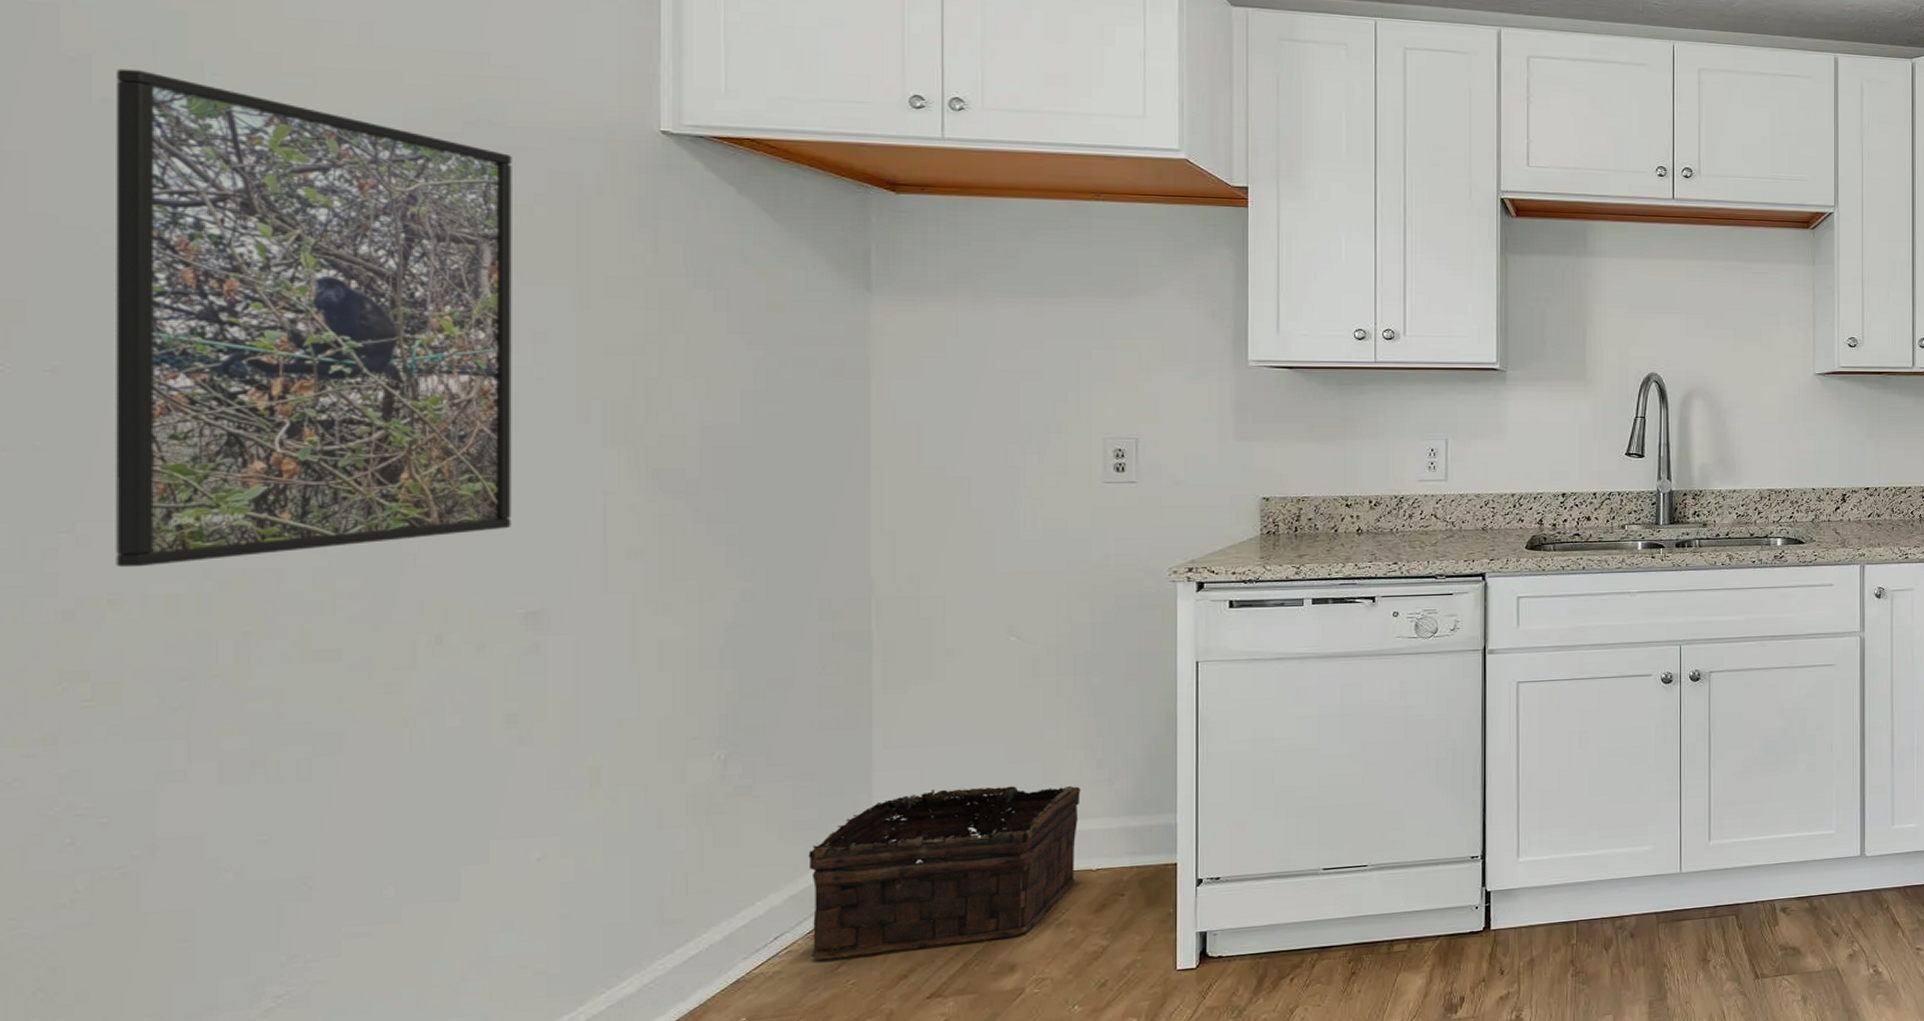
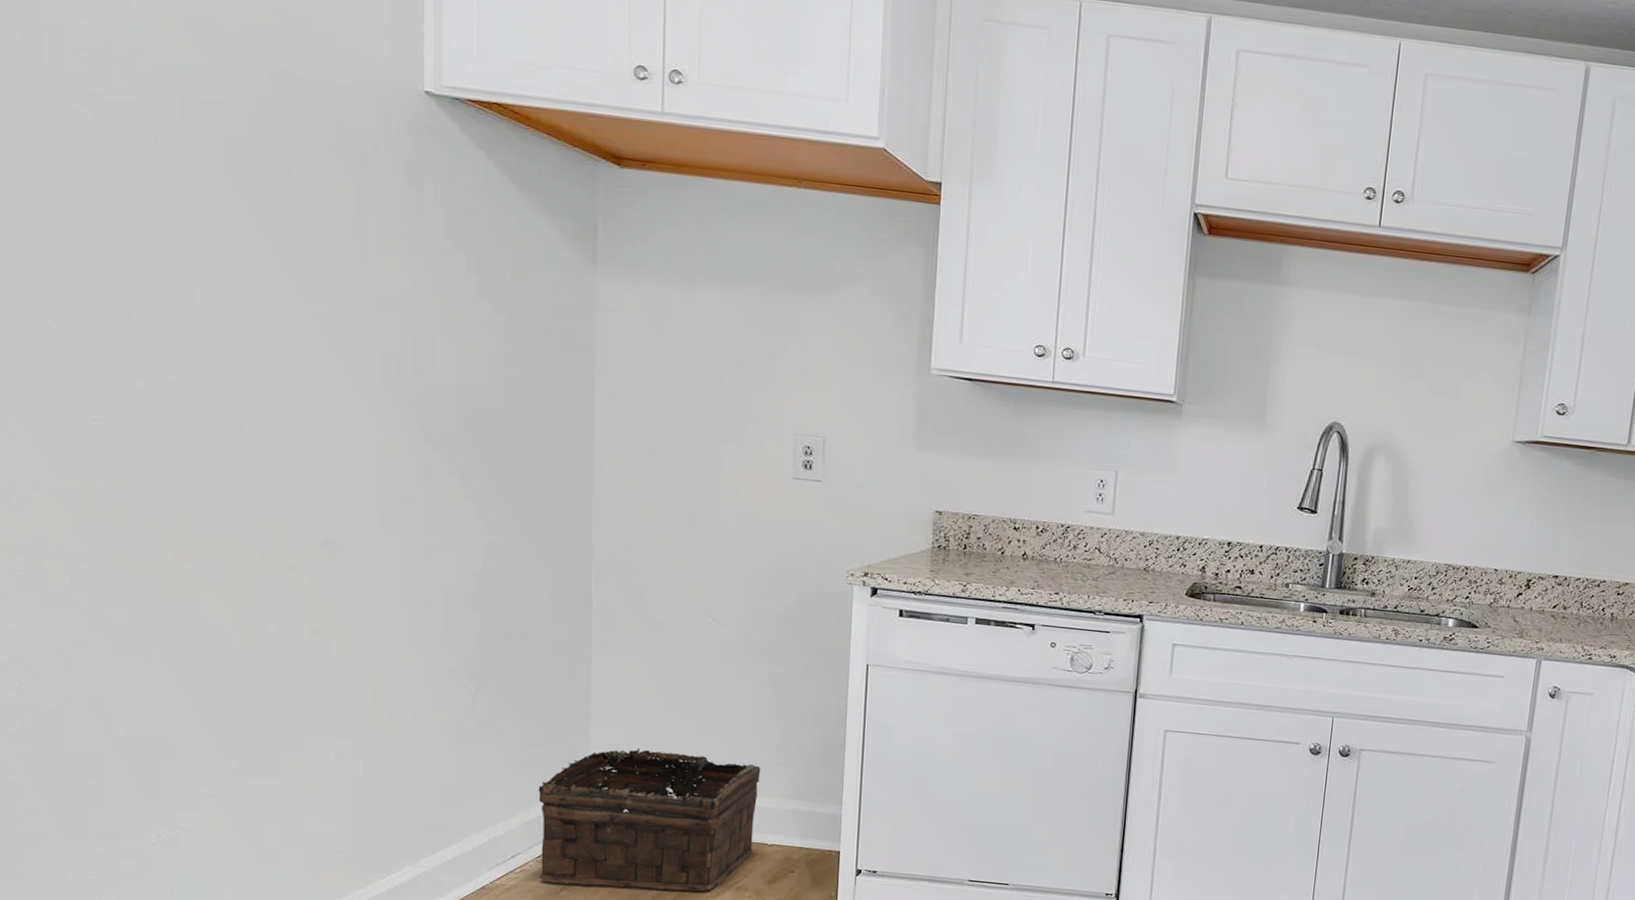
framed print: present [116,68,512,568] -> none [13,8,312,463]

